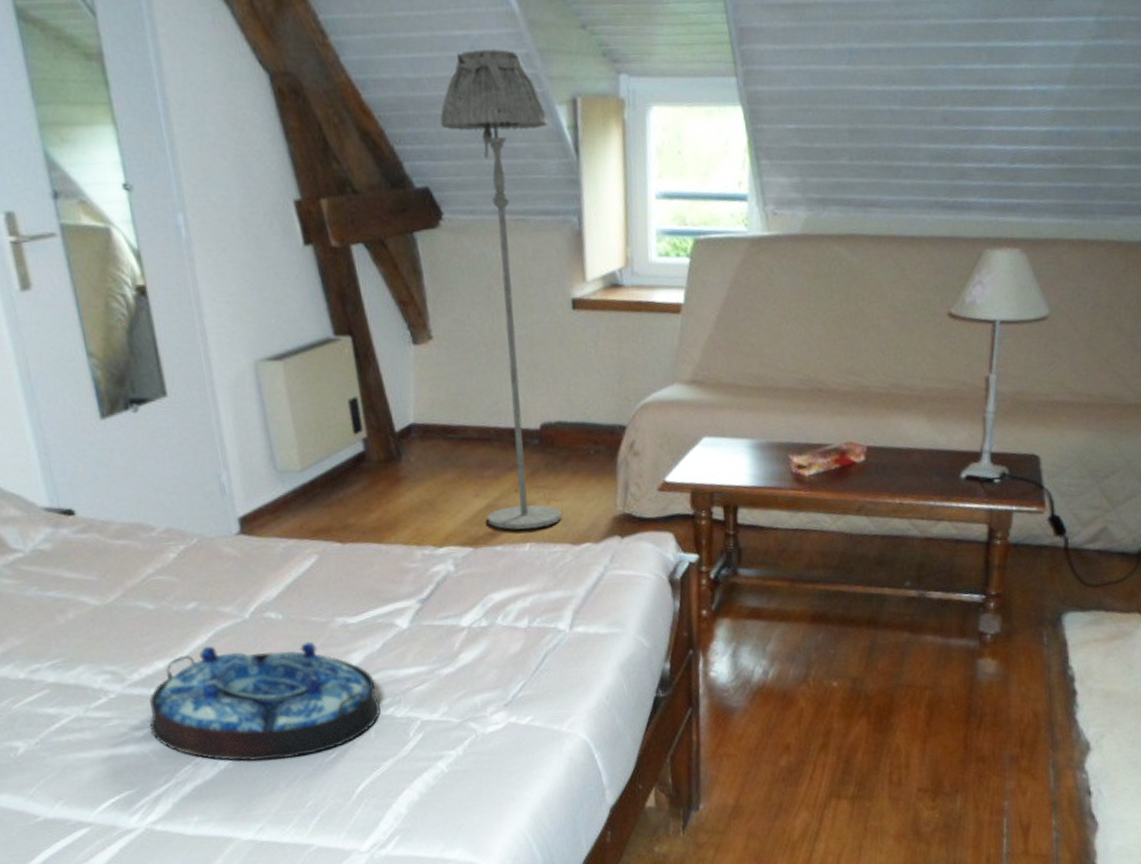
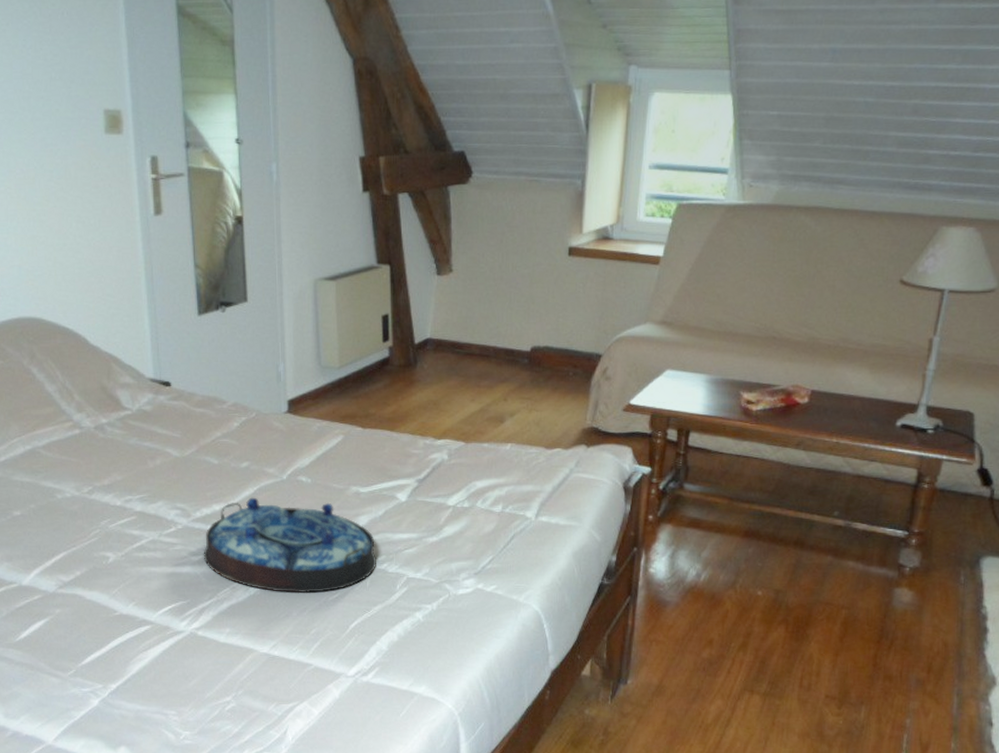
floor lamp: present [440,49,562,530] -> none [479,43,566,432]

